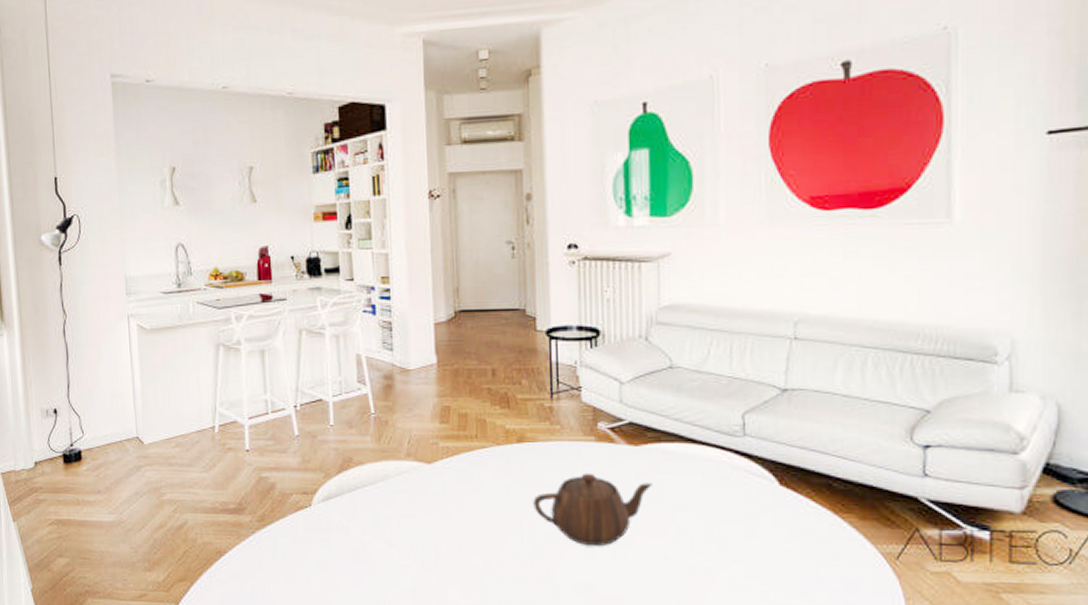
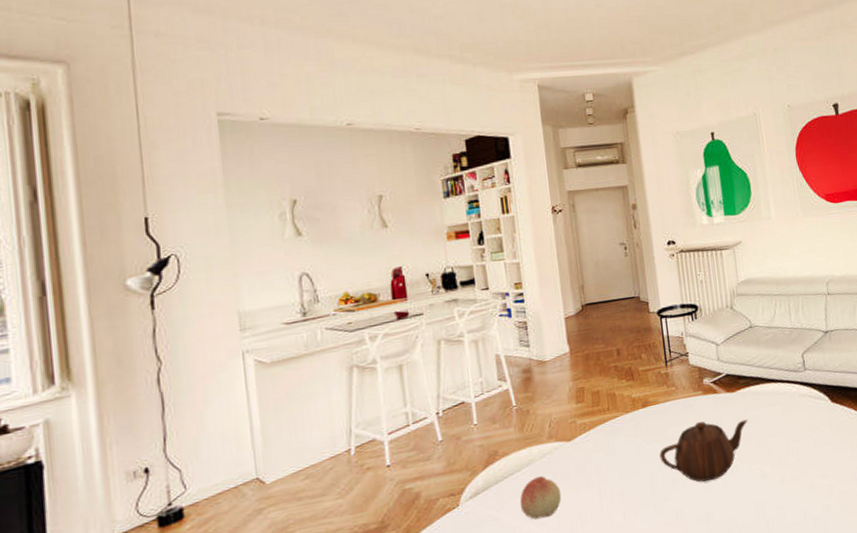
fruit: none [372,495,417,540] -> present [520,476,562,520]

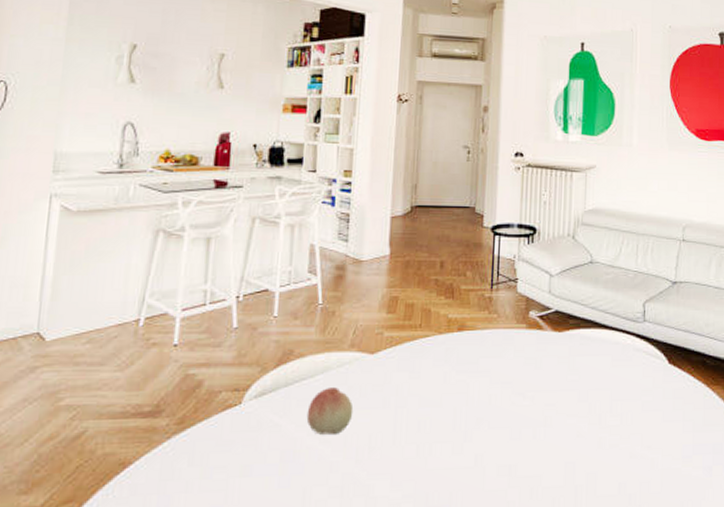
teapot: present [659,419,747,482] -> none [467,358,571,428]

